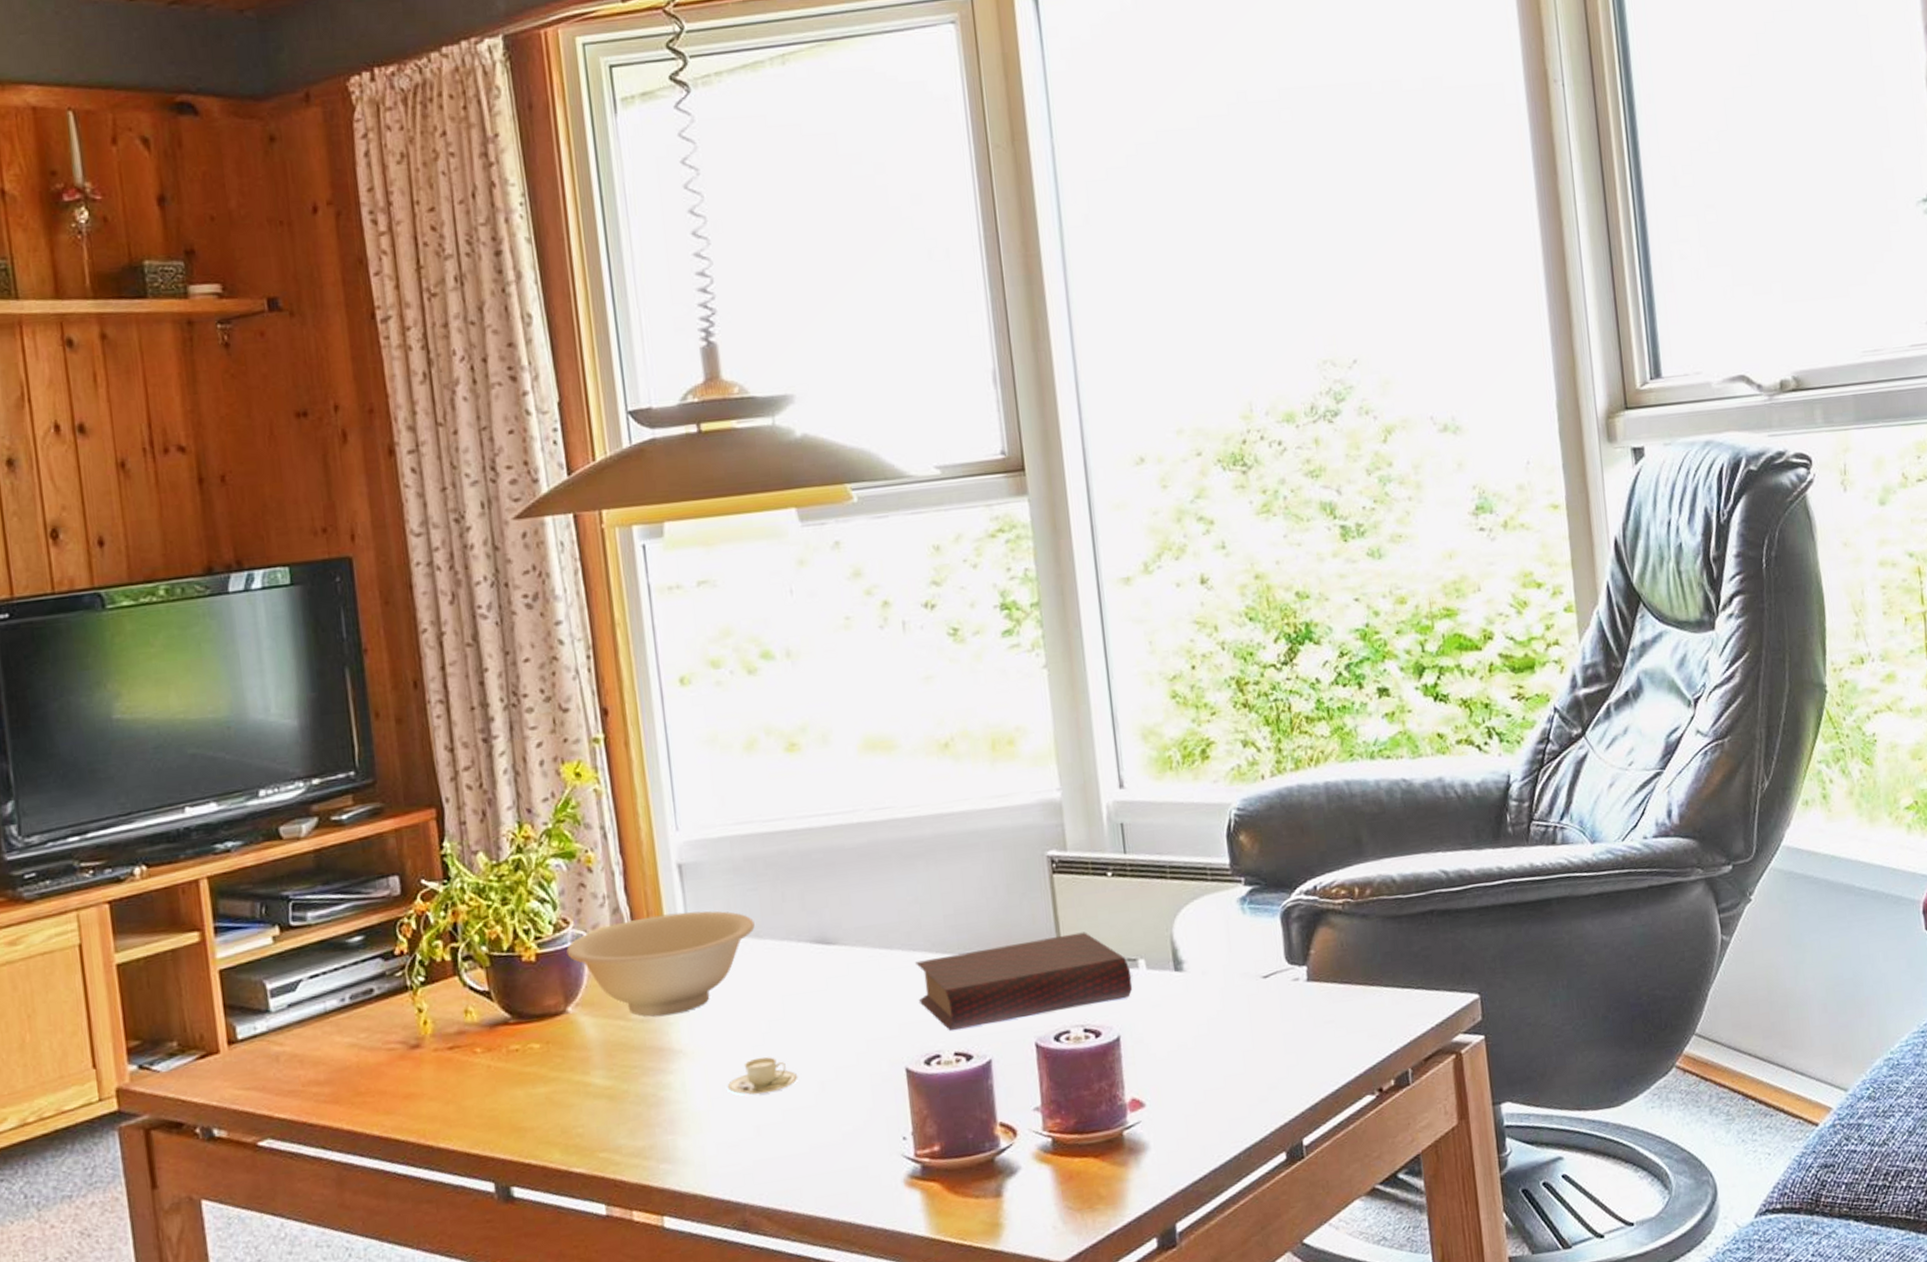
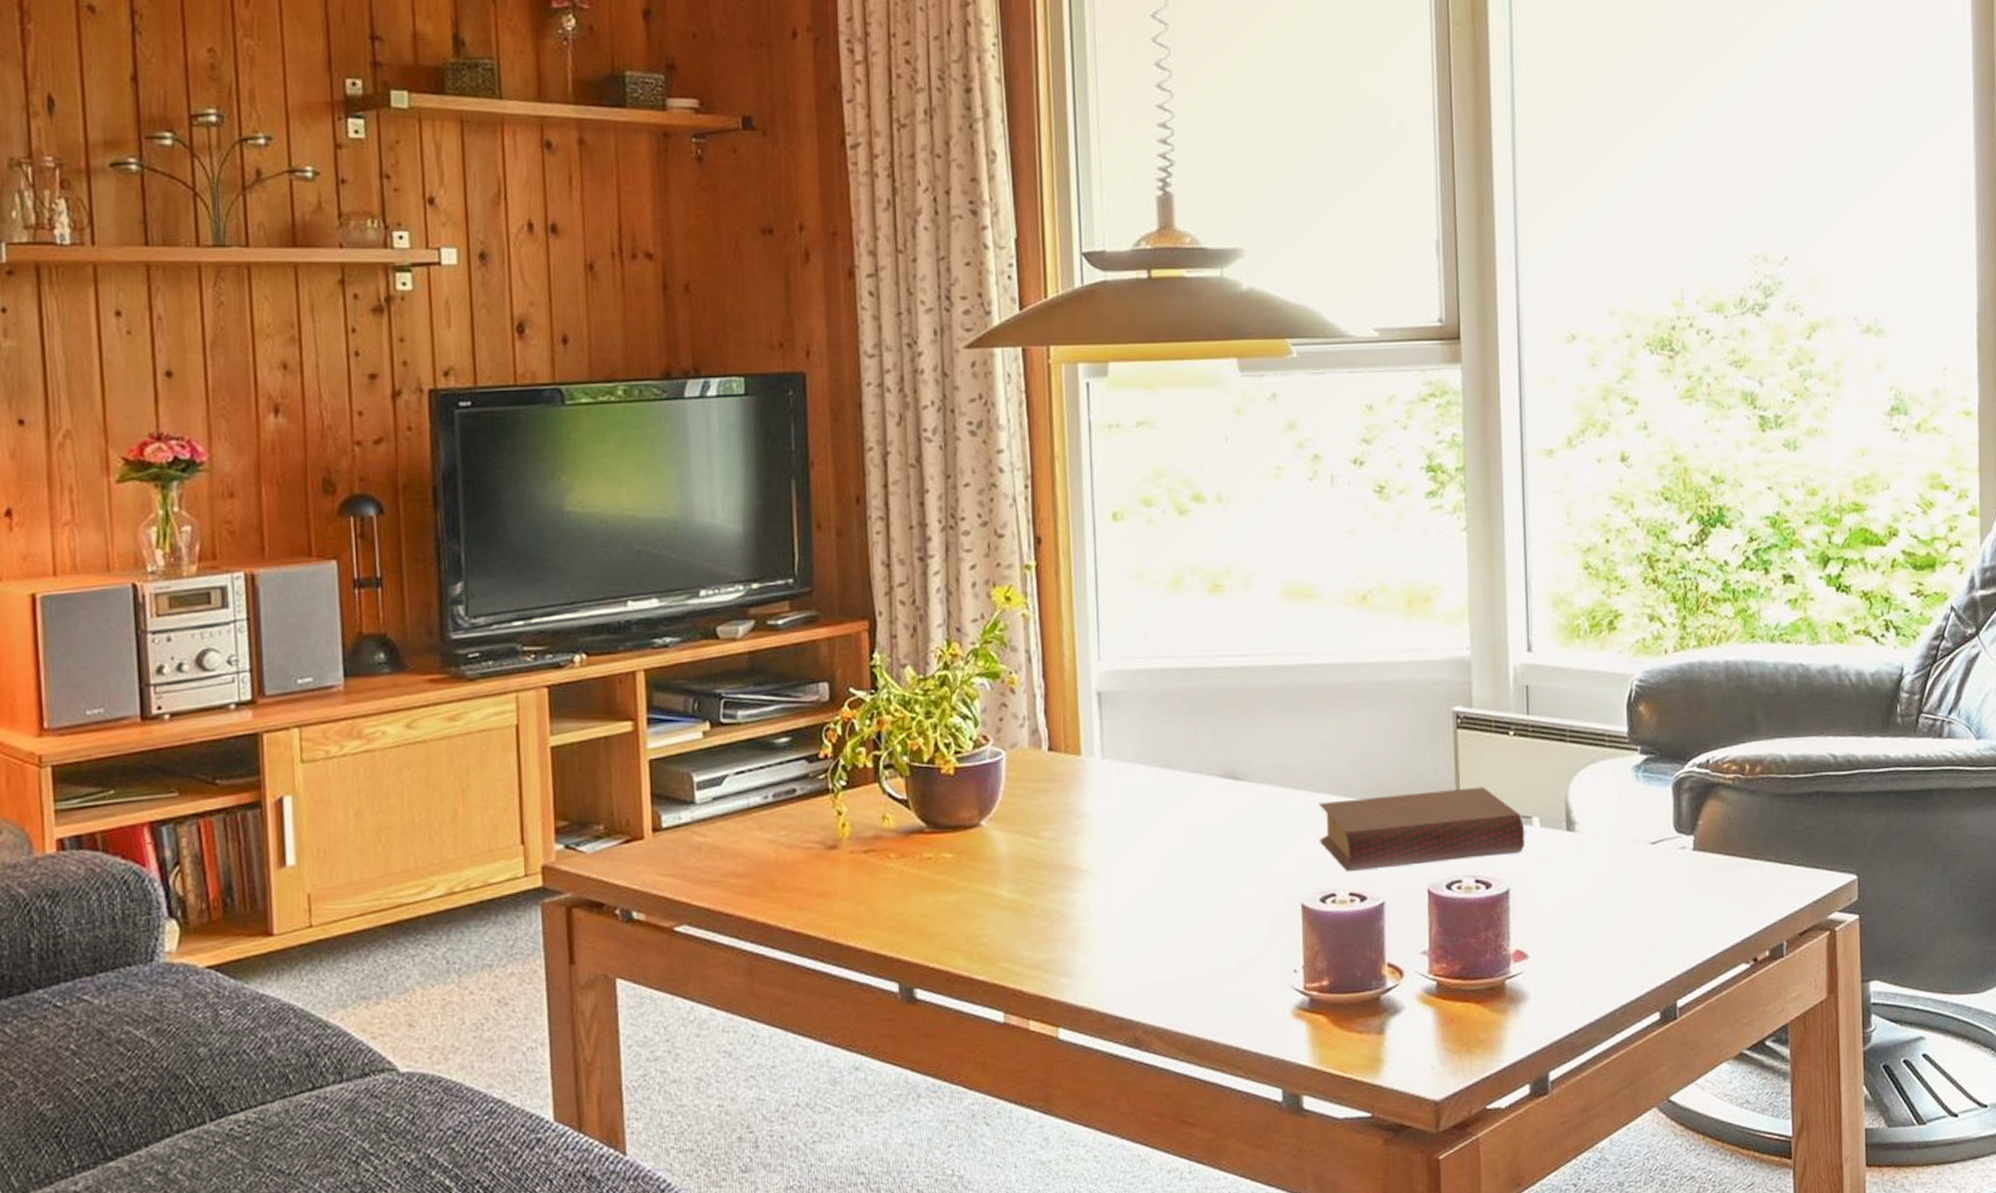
decorative bowl: present [566,911,755,1017] -> none [984,738,1167,836]
teacup: present [727,1057,799,1095] -> none [1129,883,1198,919]

